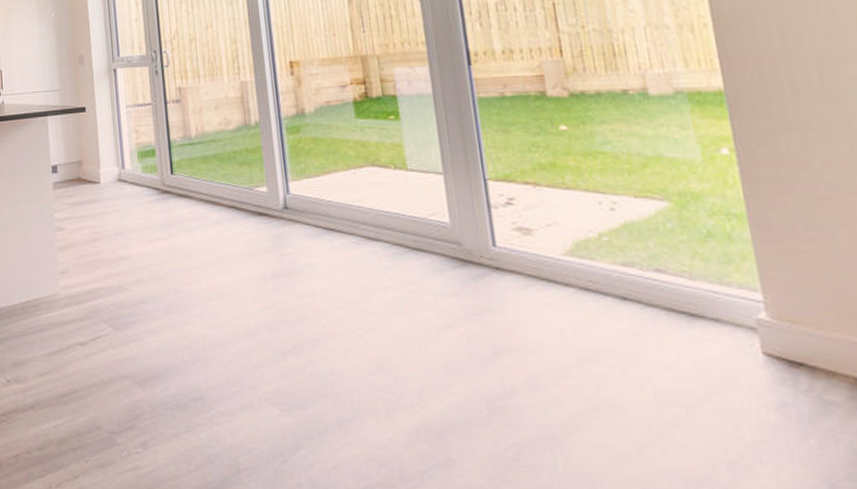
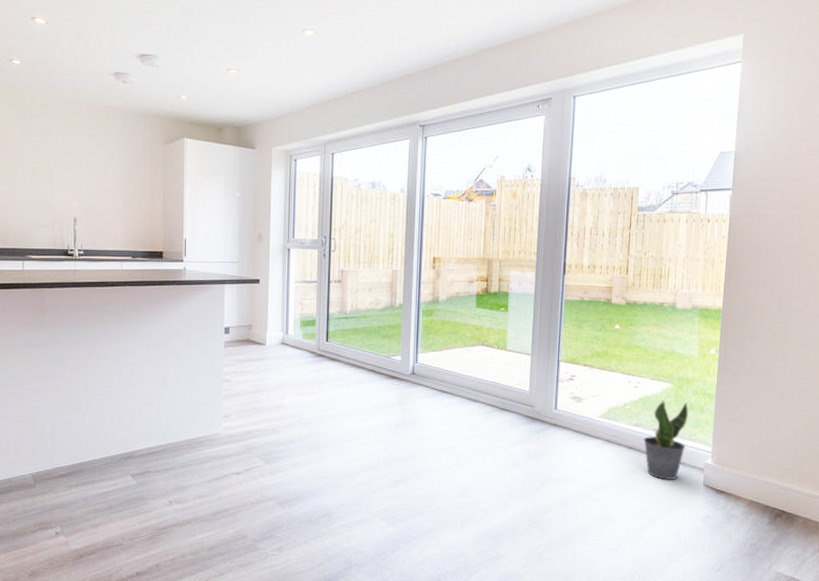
potted plant: none [642,226,716,347] -> present [643,400,689,481]

